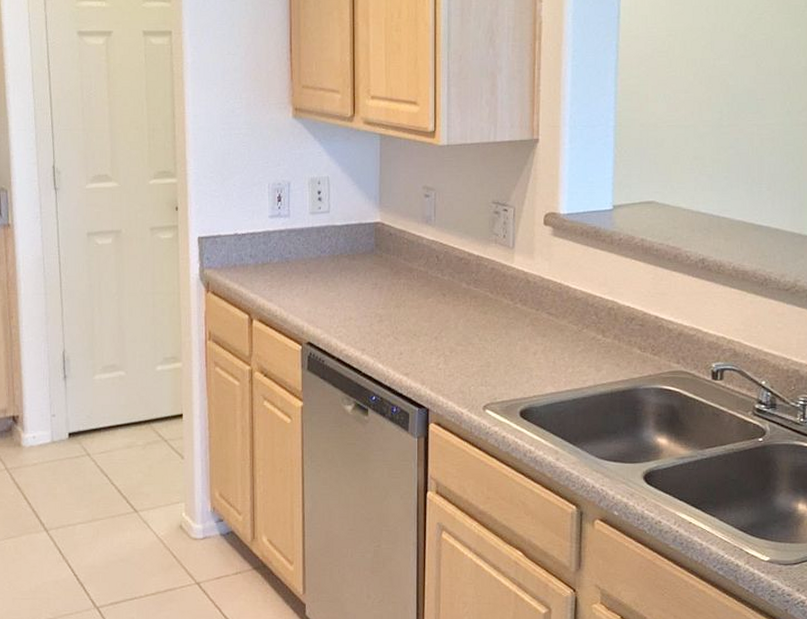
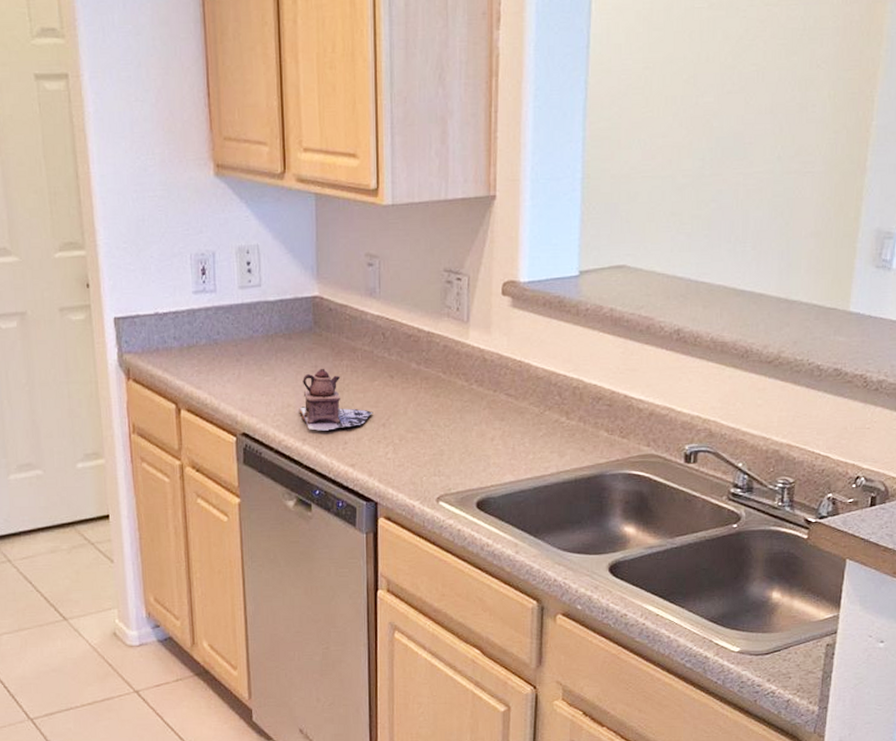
teapot: none [359,286,427,342] -> present [299,369,373,431]

